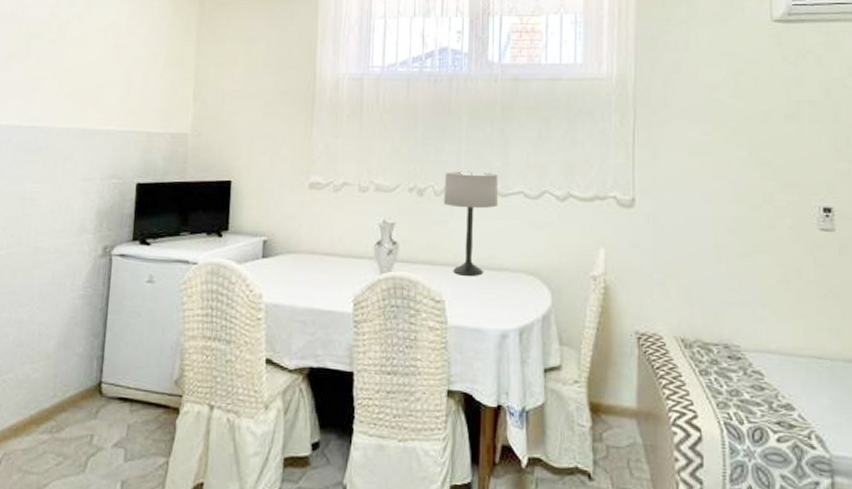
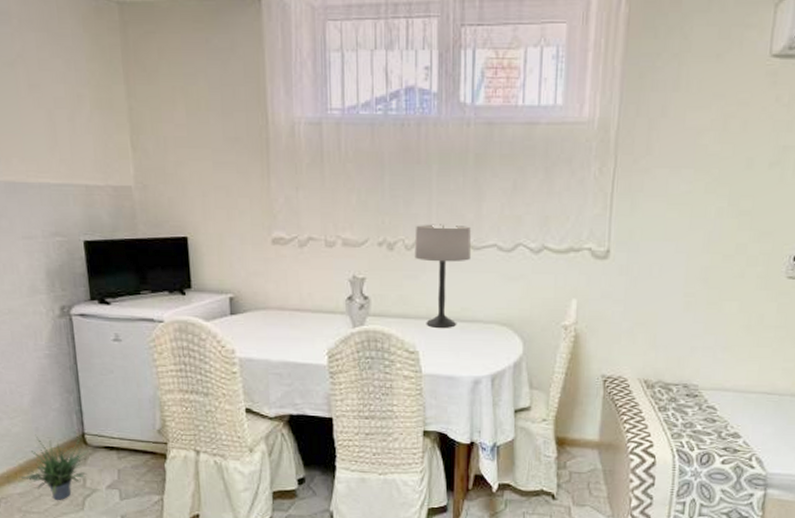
potted plant: none [27,381,102,459] -> present [19,434,89,500]

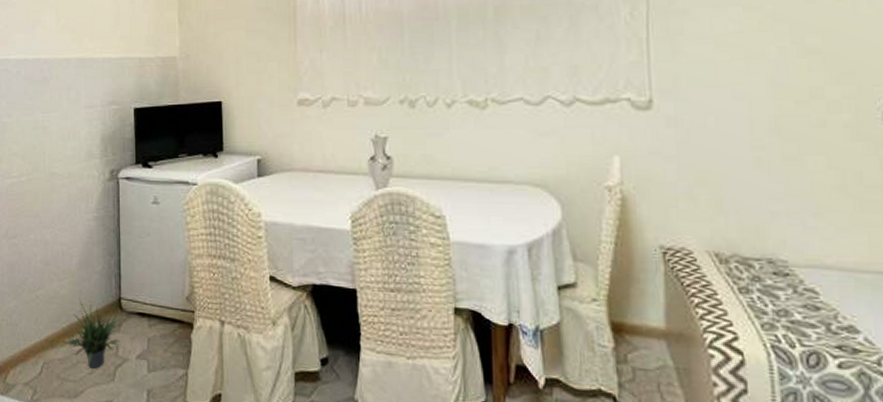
table lamp: present [414,224,471,328] -> none [436,79,495,190]

